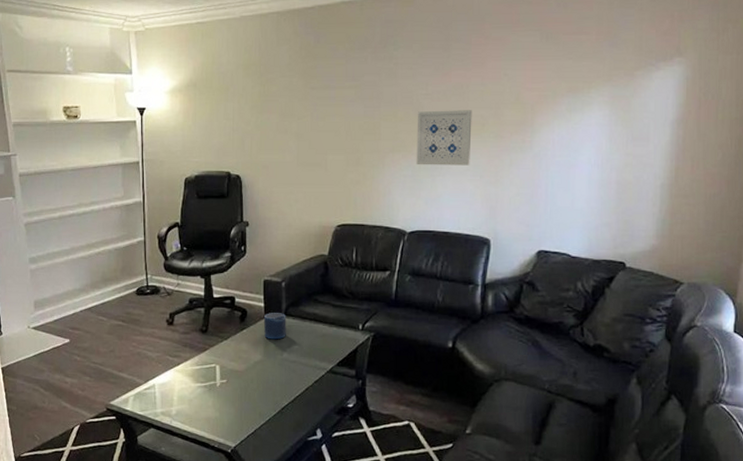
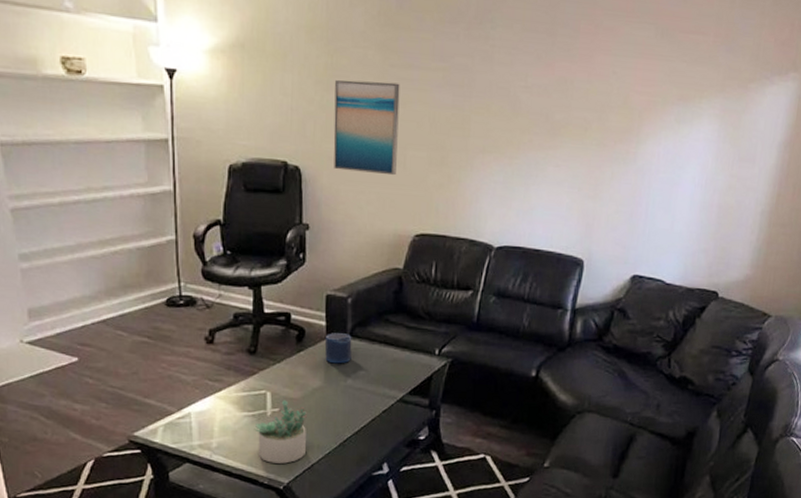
succulent plant: none [206,372,250,429] -> present [254,400,307,464]
wall art: none [267,101,320,177] -> present [333,79,400,176]
wall art: present [416,110,472,166] -> none [509,107,575,175]

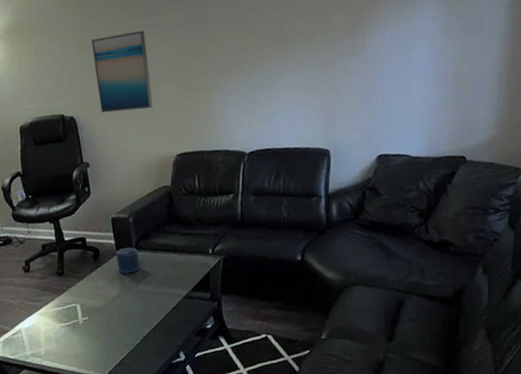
succulent plant: present [254,400,307,464] -> none [71,309,115,362]

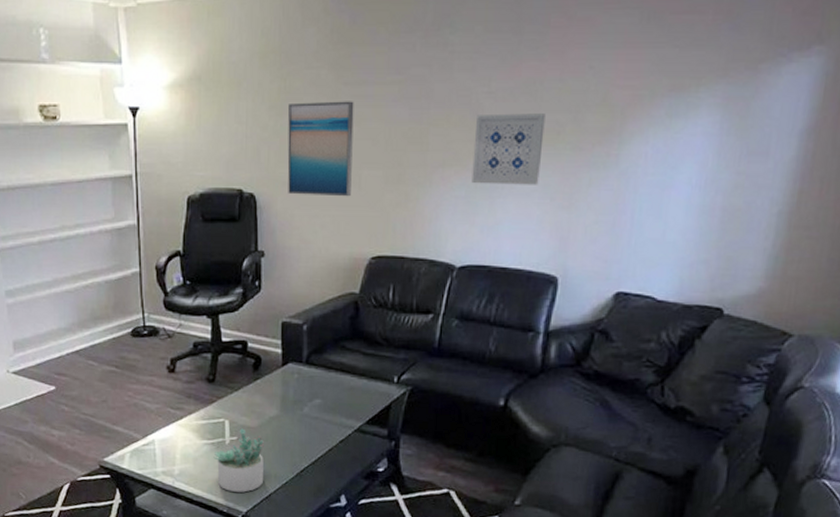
succulent plant: none [71,309,115,362] -> present [213,428,264,493]
candle: present [115,247,140,274] -> none [281,360,308,392]
wall art: none [245,19,303,84] -> present [471,113,546,185]

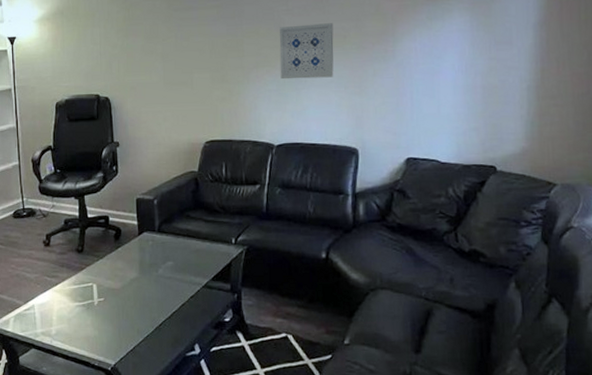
succulent plant: present [213,428,264,493] -> none [84,290,128,347]
wall art: present [287,101,354,197] -> none [132,22,186,96]

